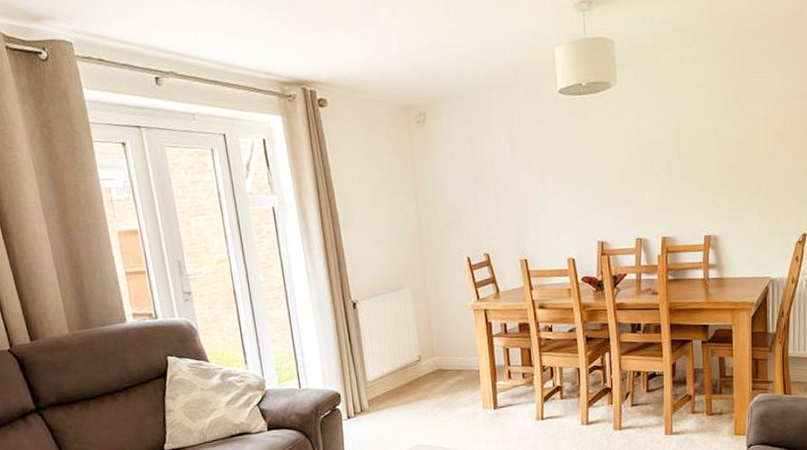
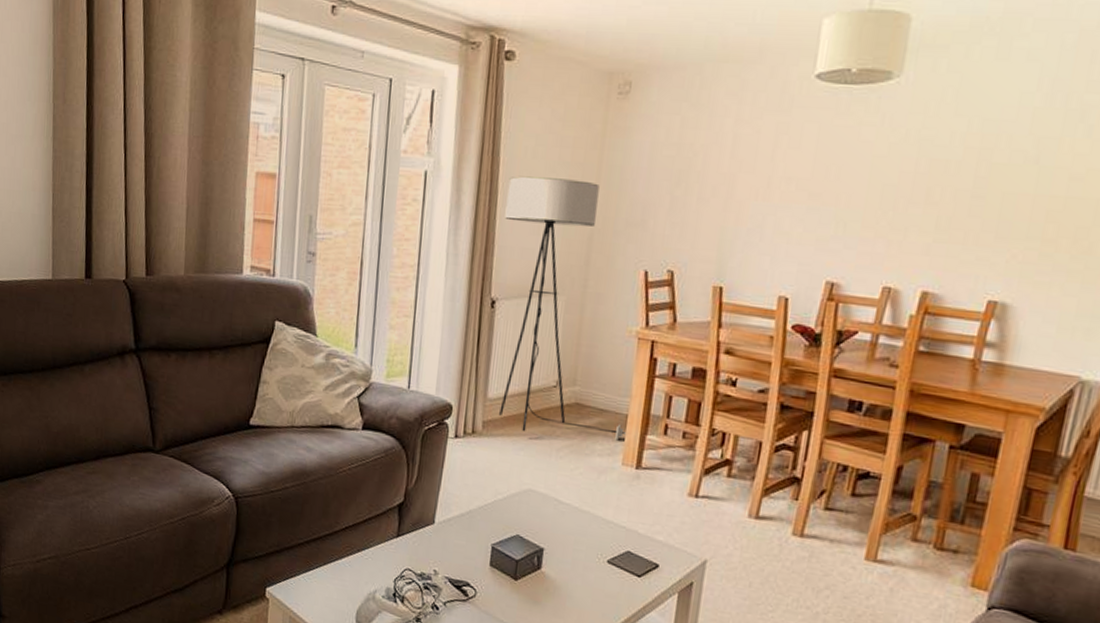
floor lamp: none [345,195,482,402] -> present [499,176,627,441]

